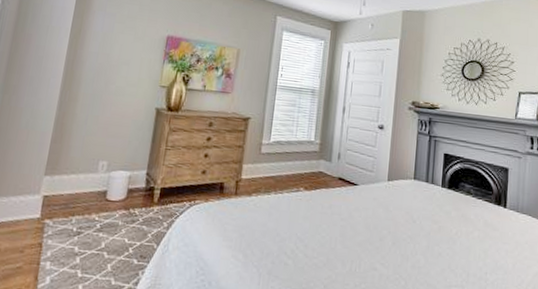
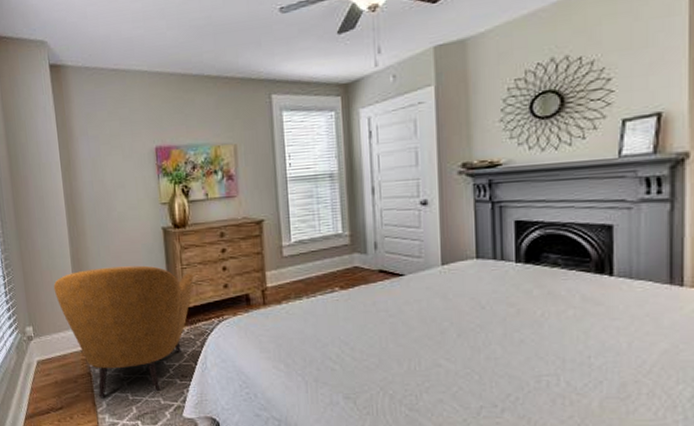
armchair: none [26,135,176,272] -> present [53,265,194,397]

